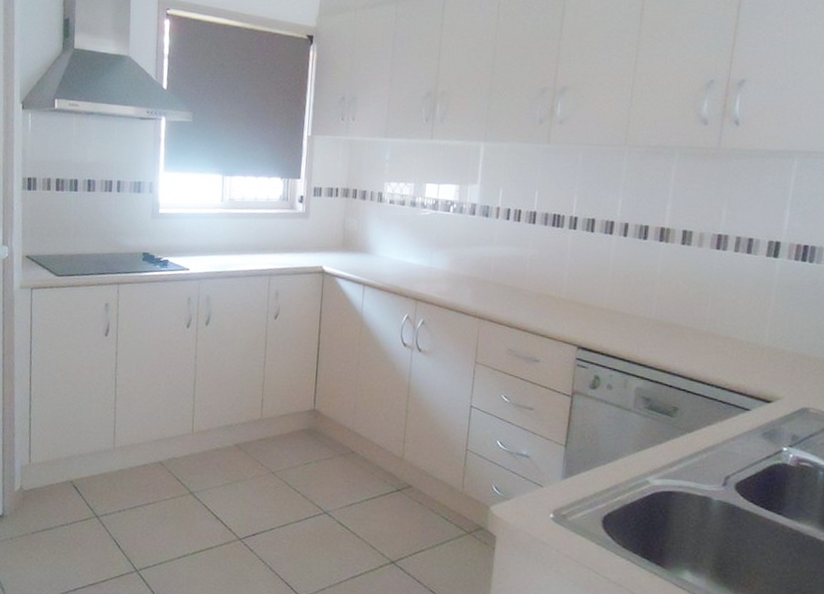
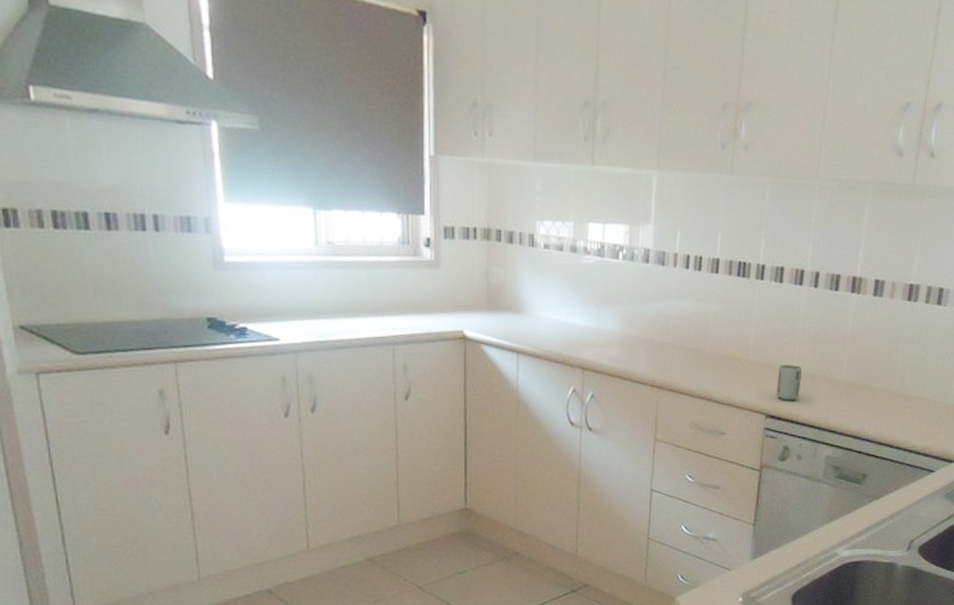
cup: none [587,302,613,336] -> present [776,364,803,401]

